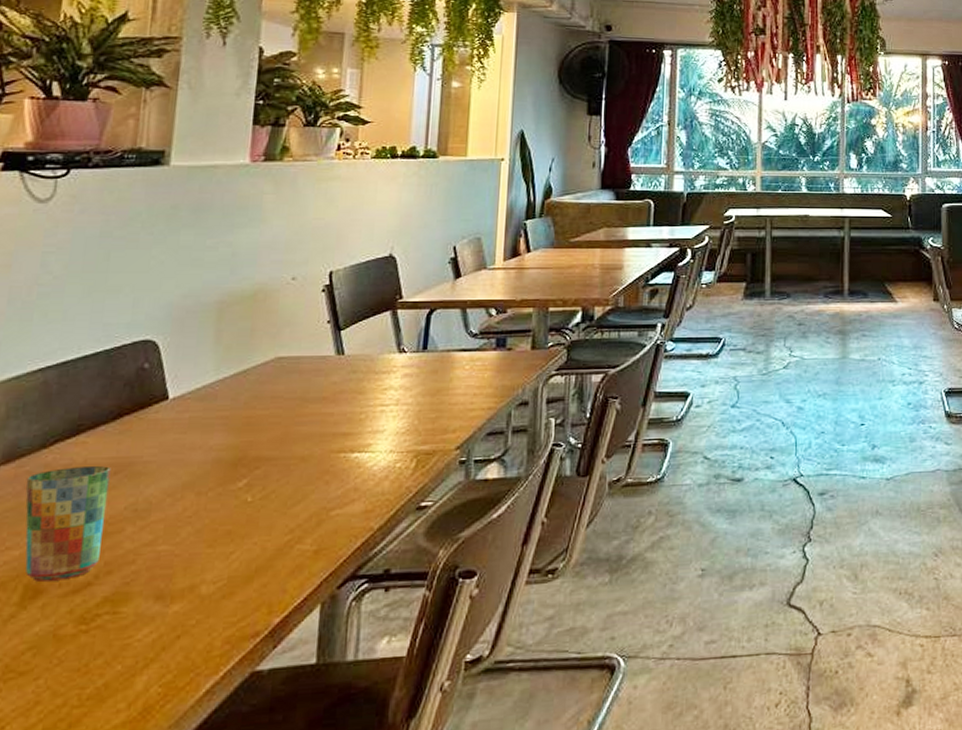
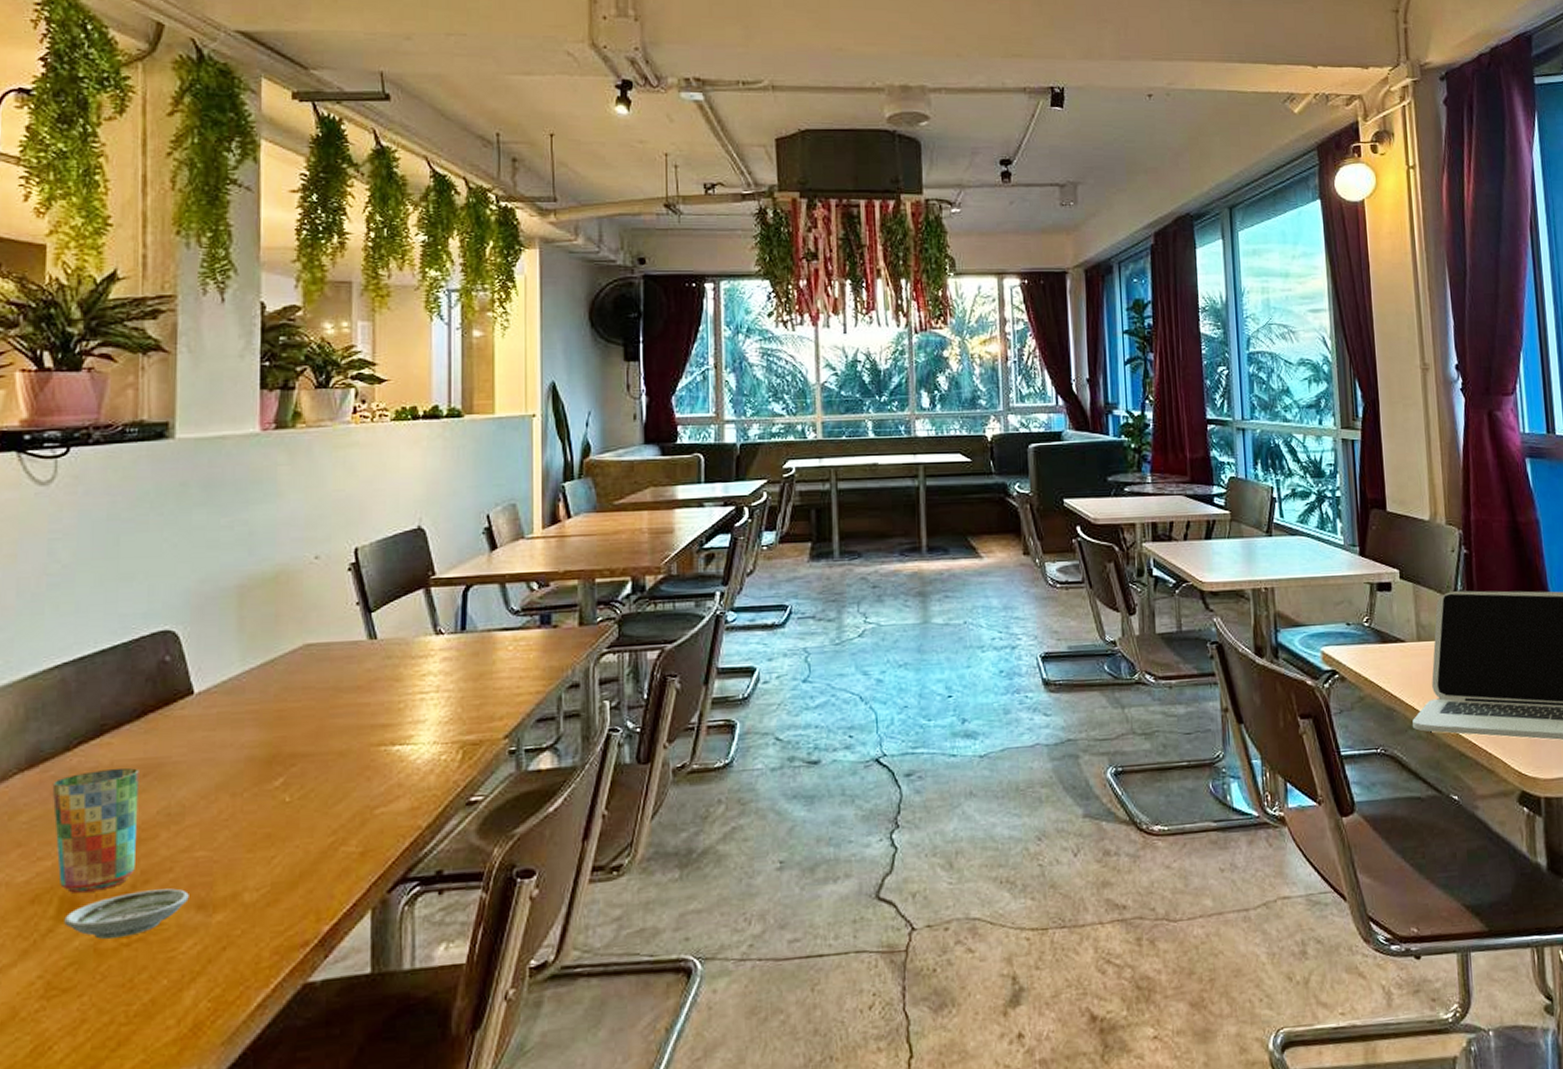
saucer: none [27,579,149,626] -> present [64,888,189,940]

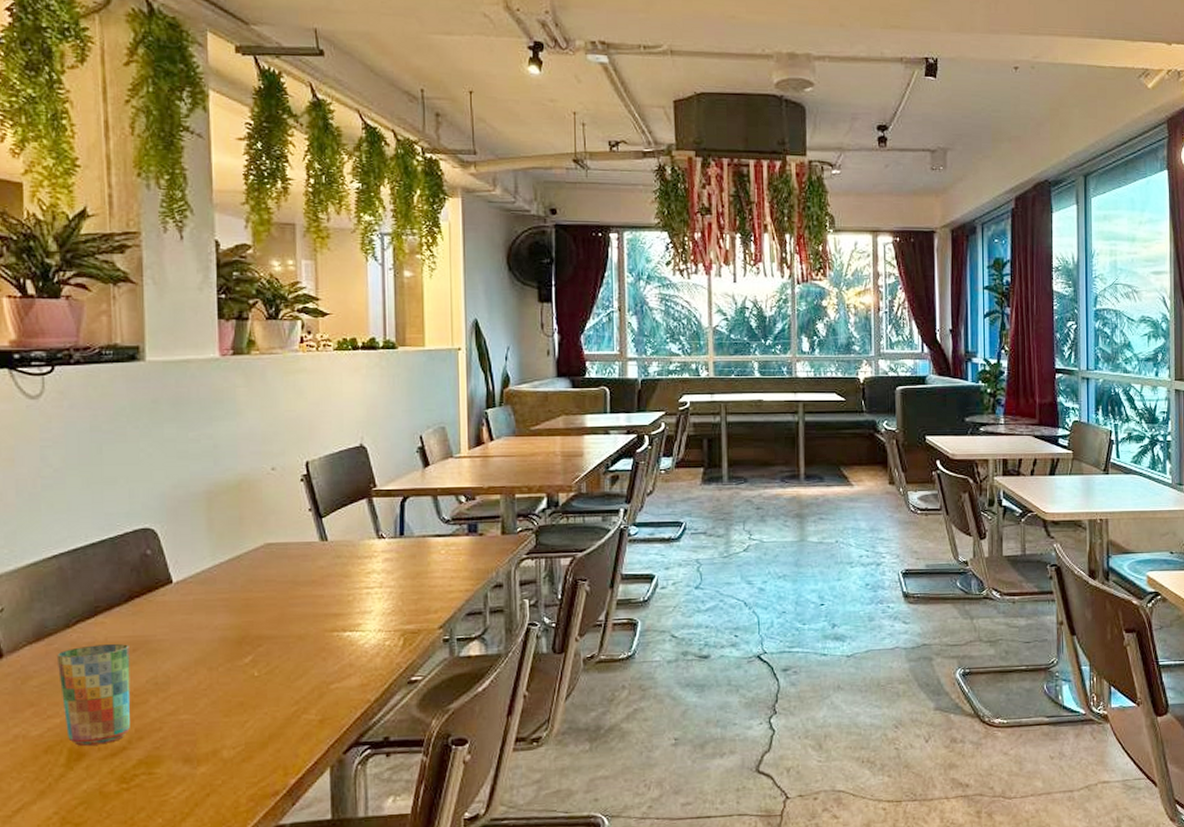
saucer: present [64,888,189,940] -> none [73,744,177,785]

